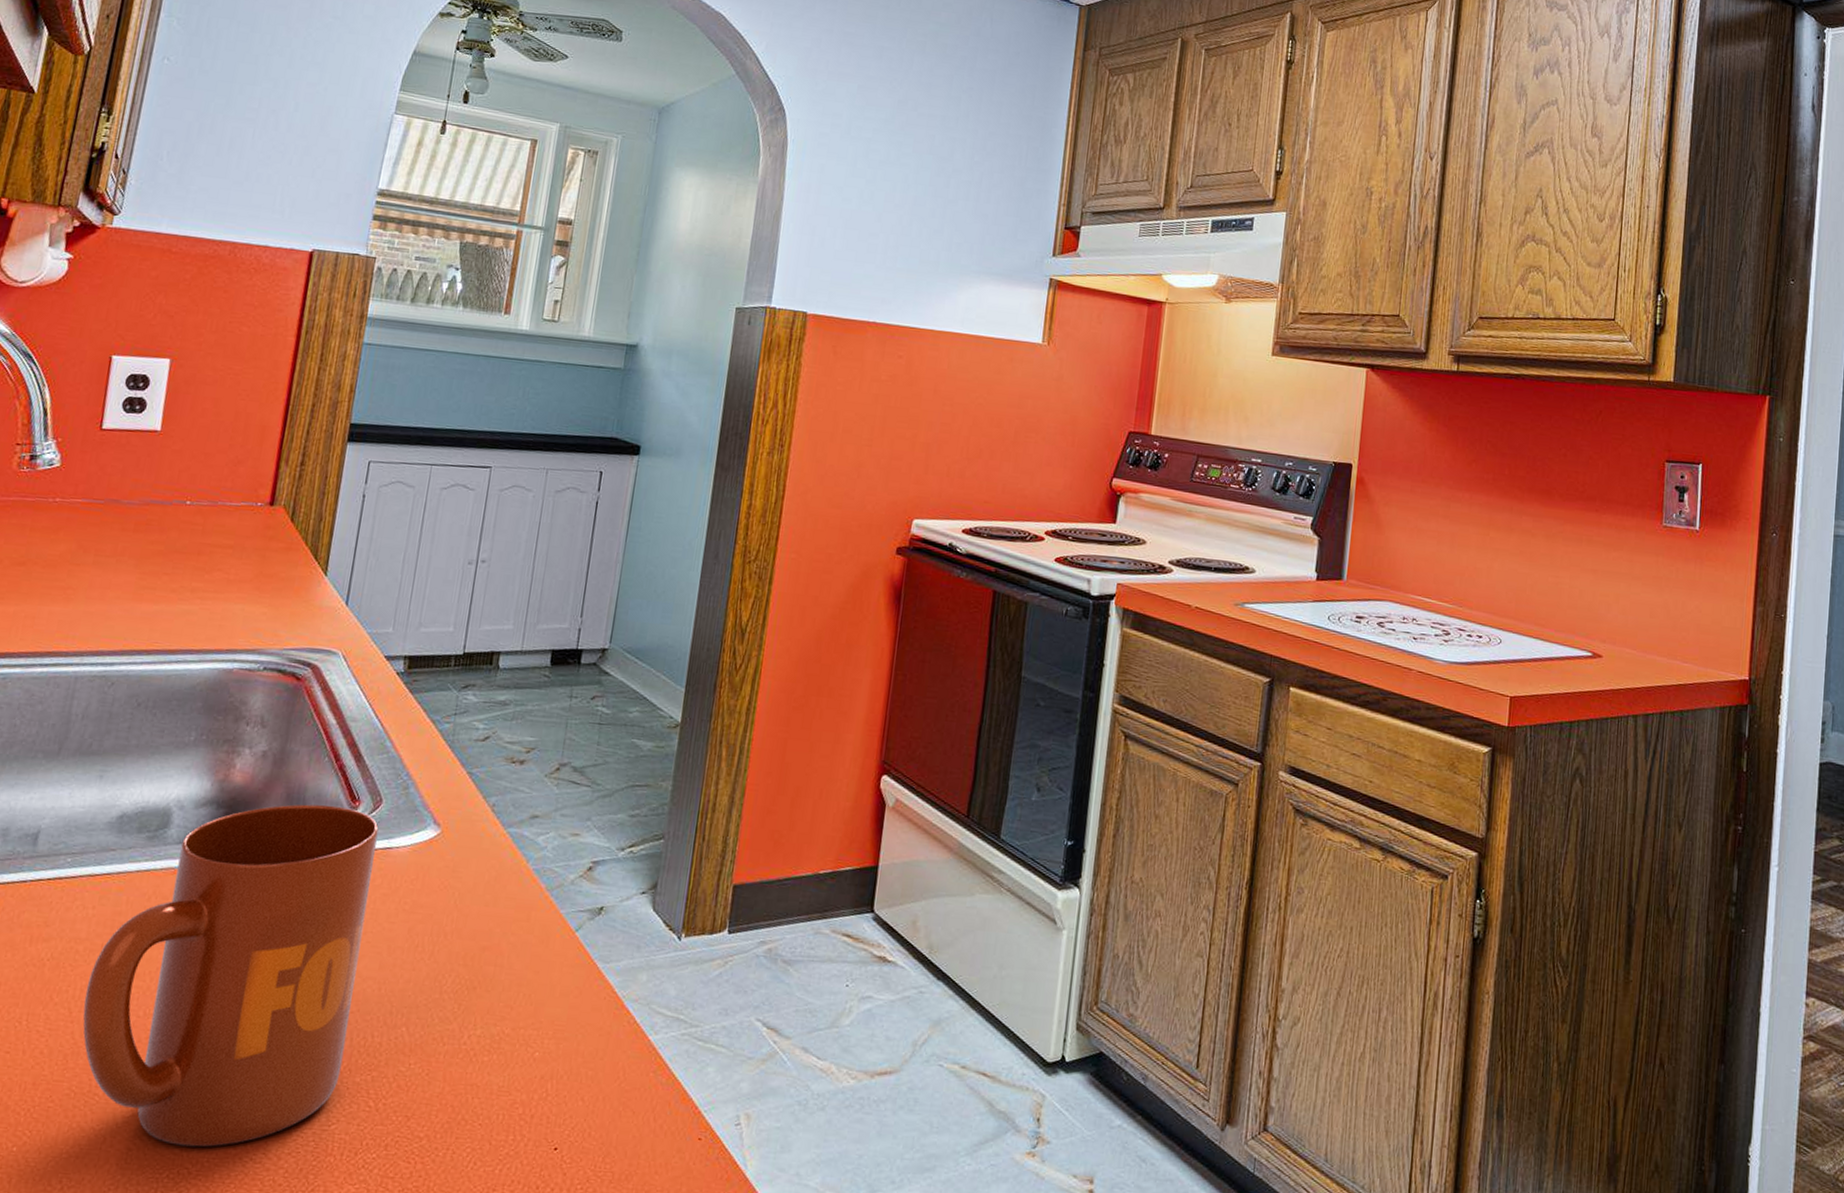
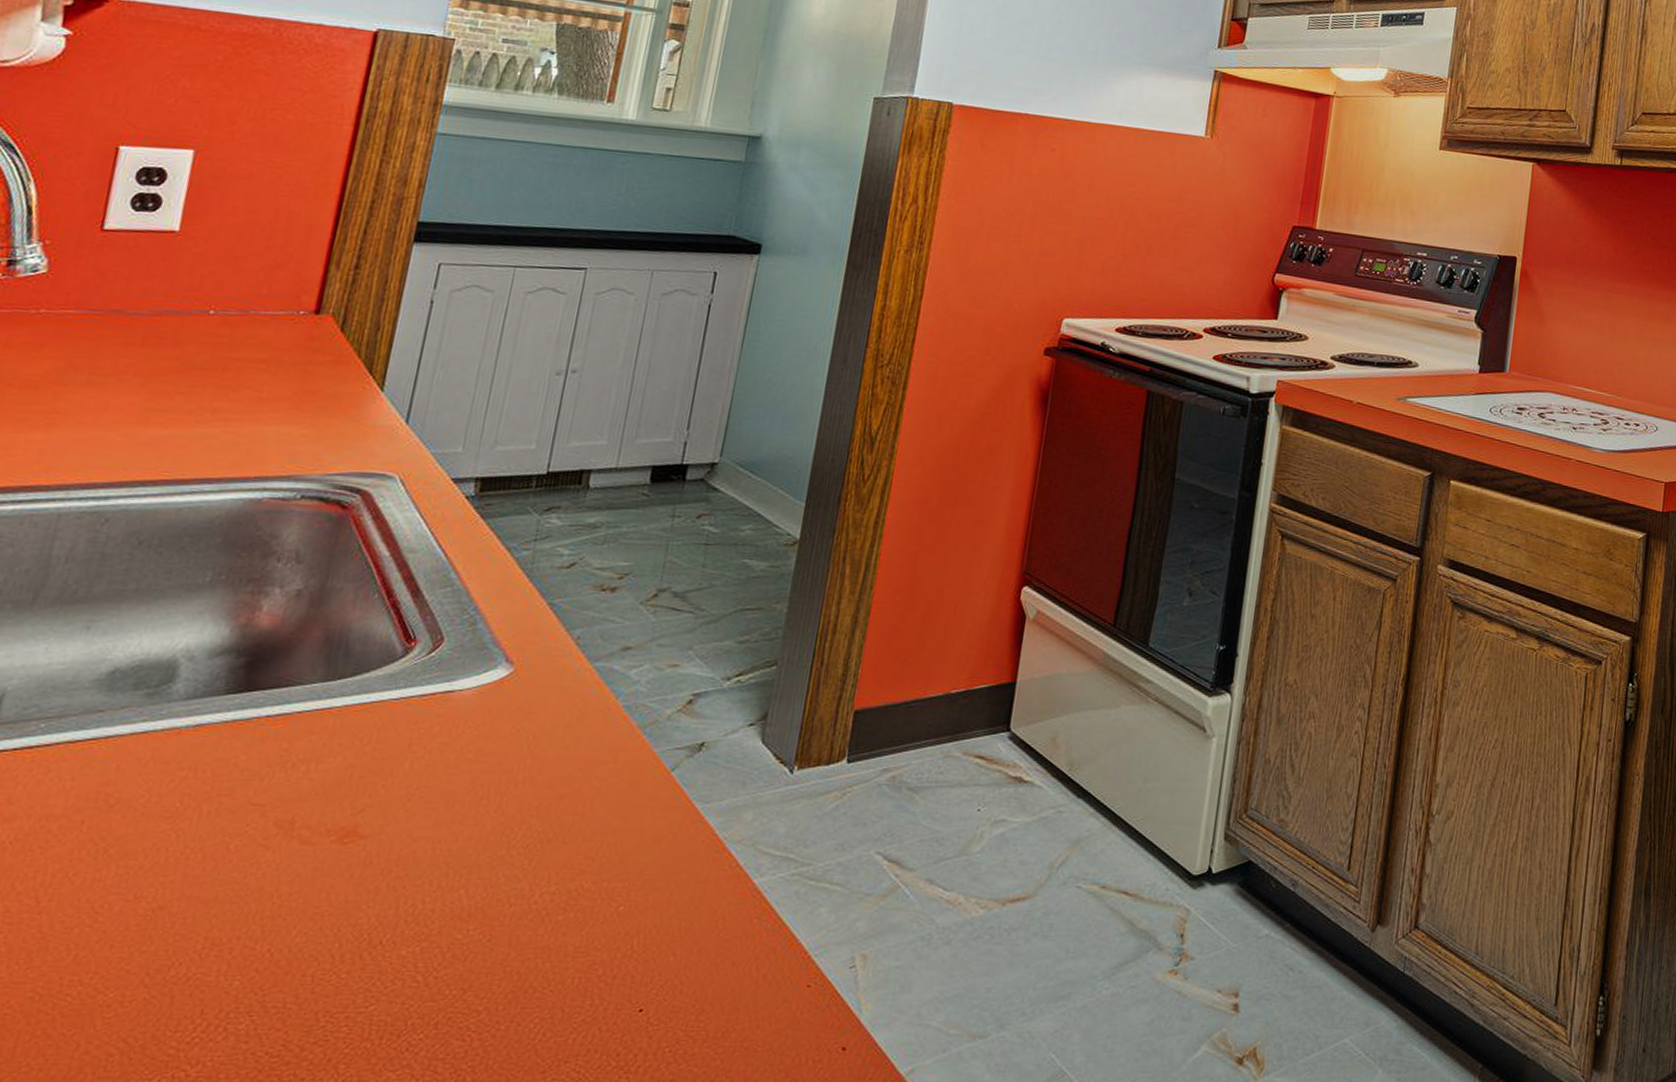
mug: present [82,804,379,1148] -> none [53,647,439,1045]

